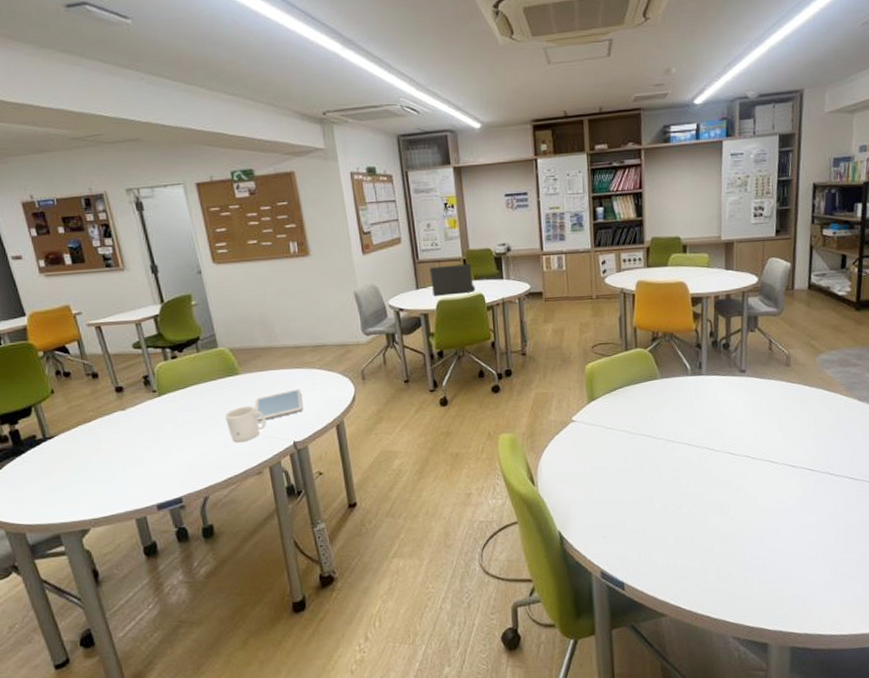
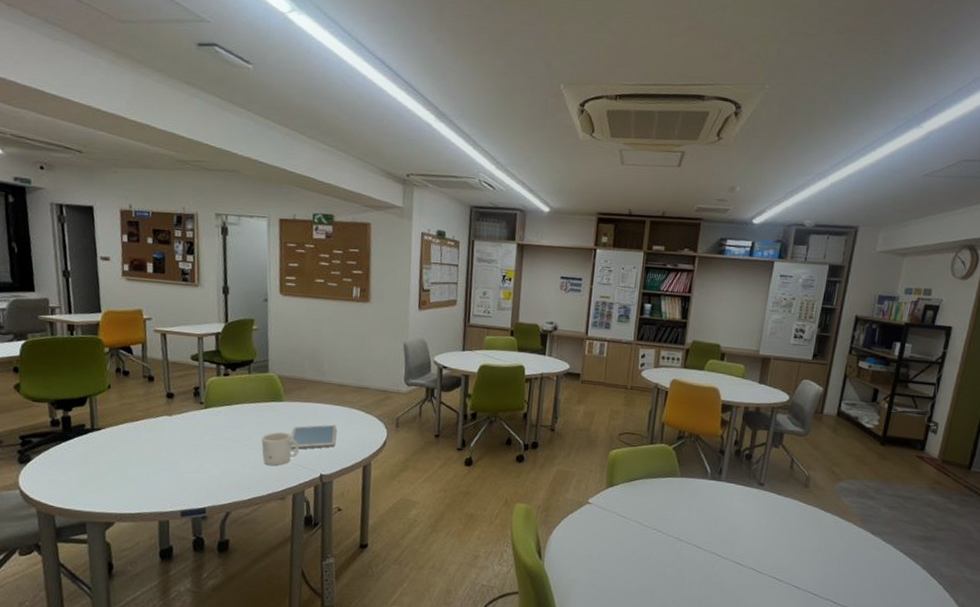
laptop: present [430,263,474,296] -> none [477,333,518,363]

